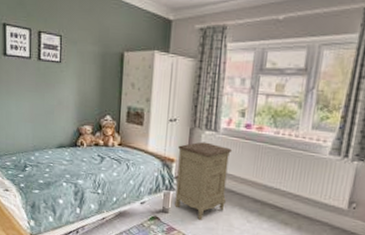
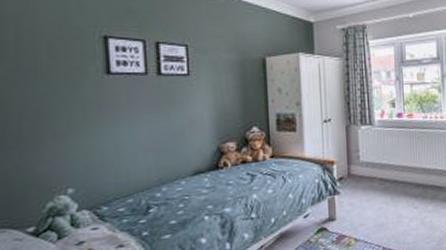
nightstand: present [174,142,233,220] -> none [337,137,391,219]

